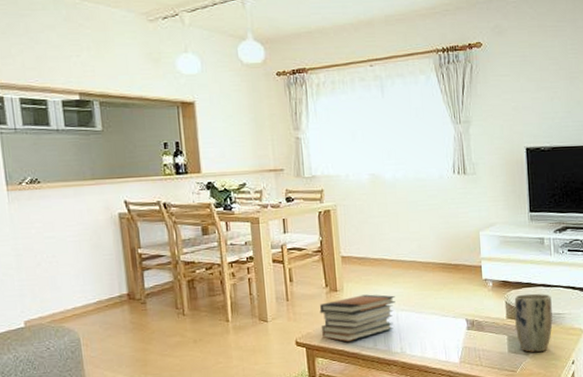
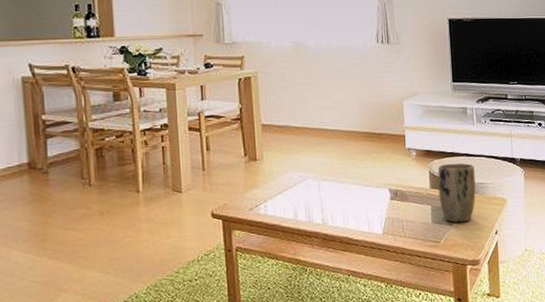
book stack: present [319,294,396,342] -> none [237,163,317,213]

